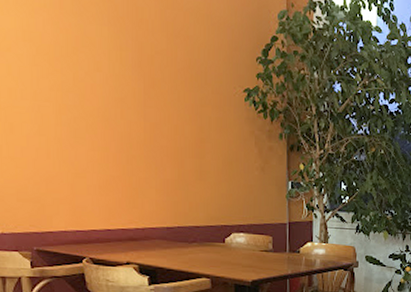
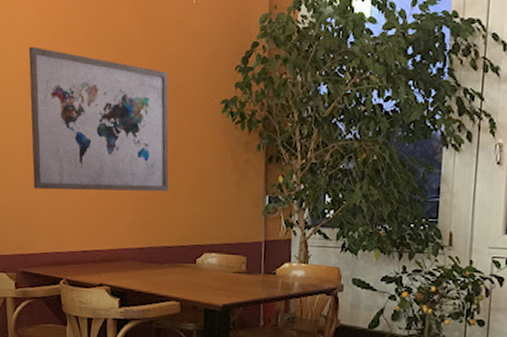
wall art: none [30,11,194,174] -> present [28,46,169,192]

